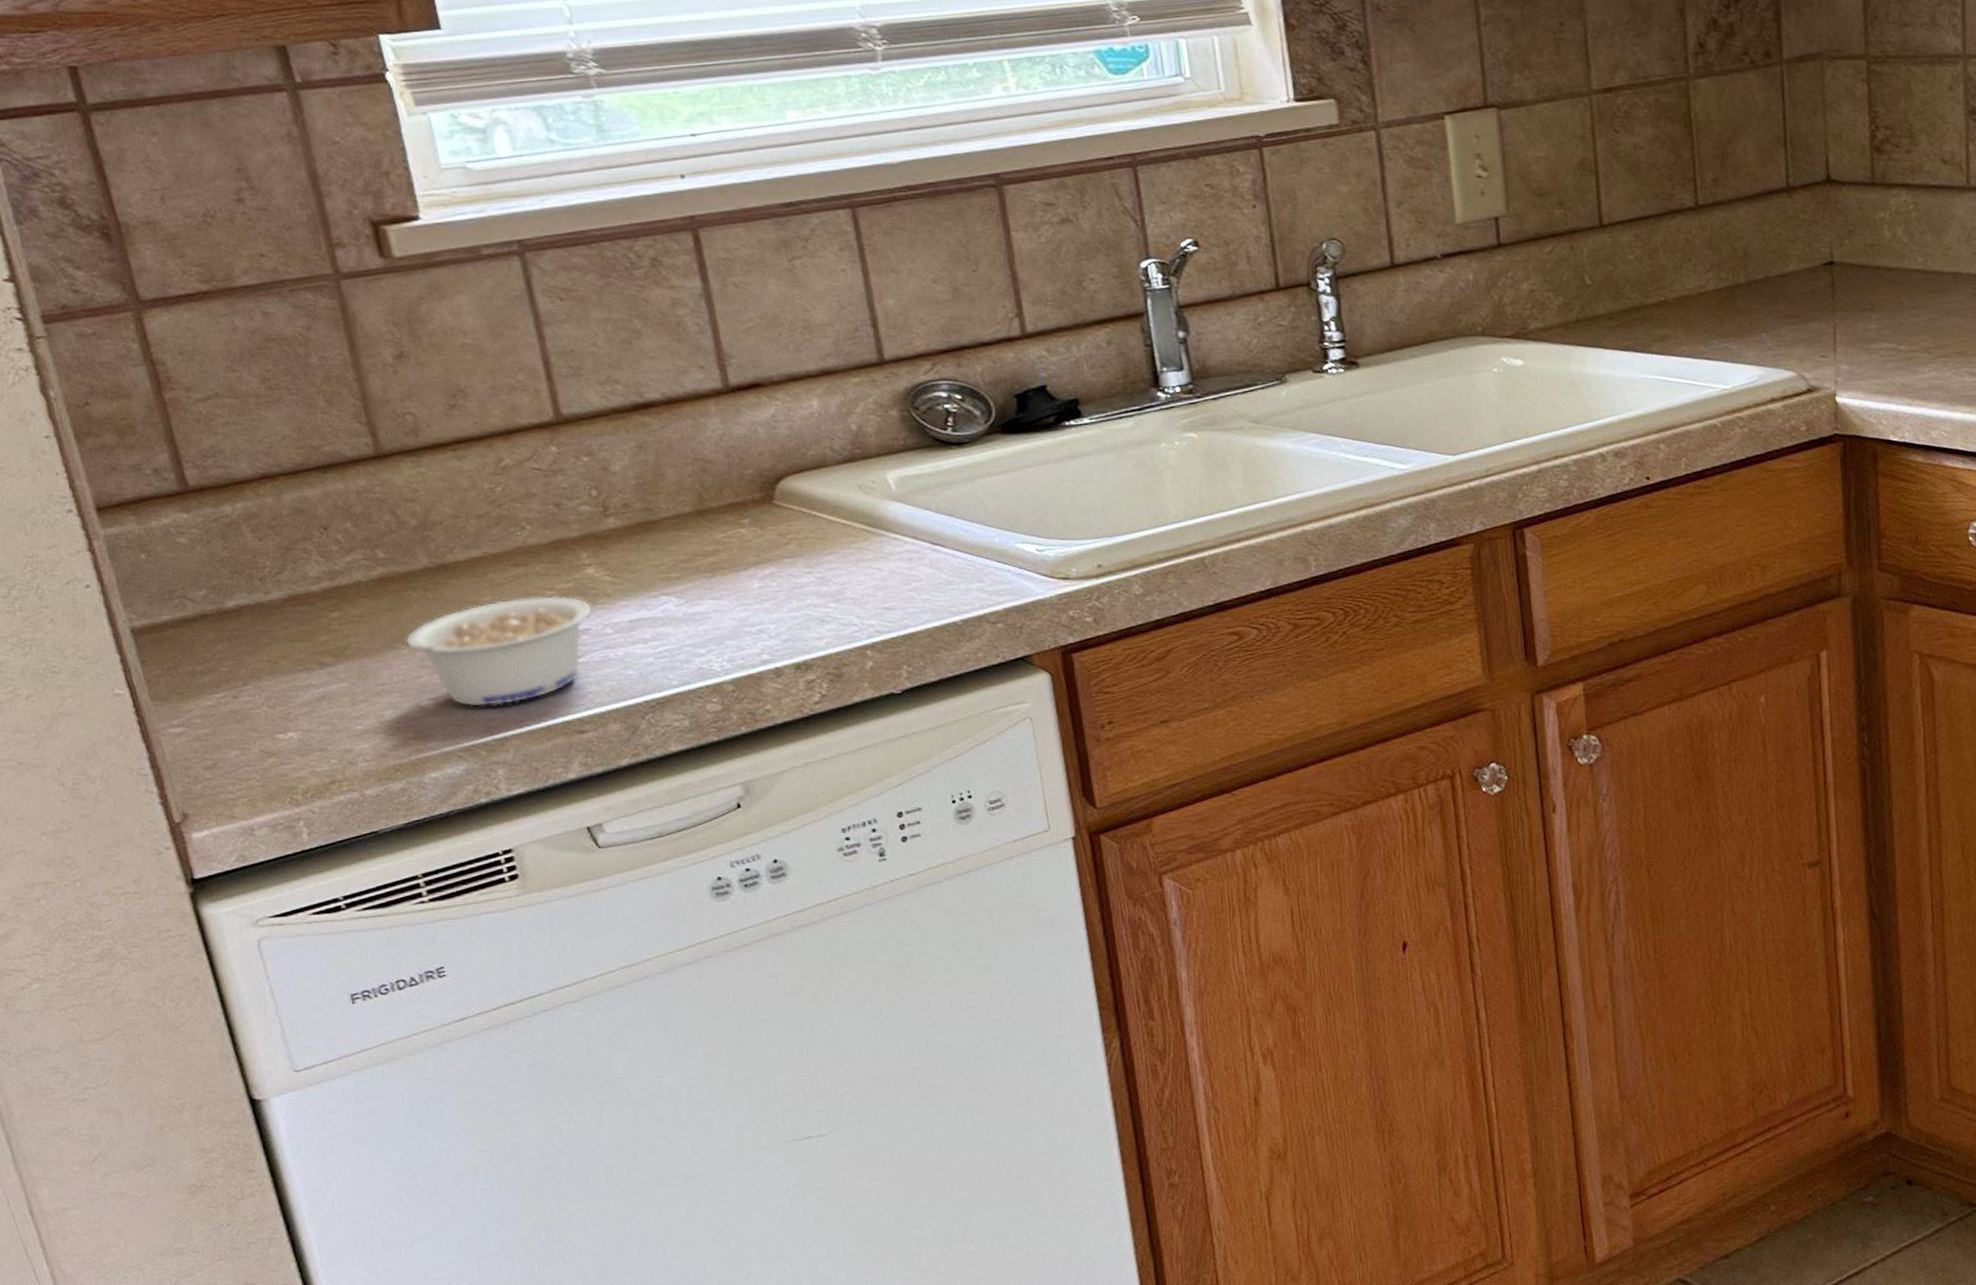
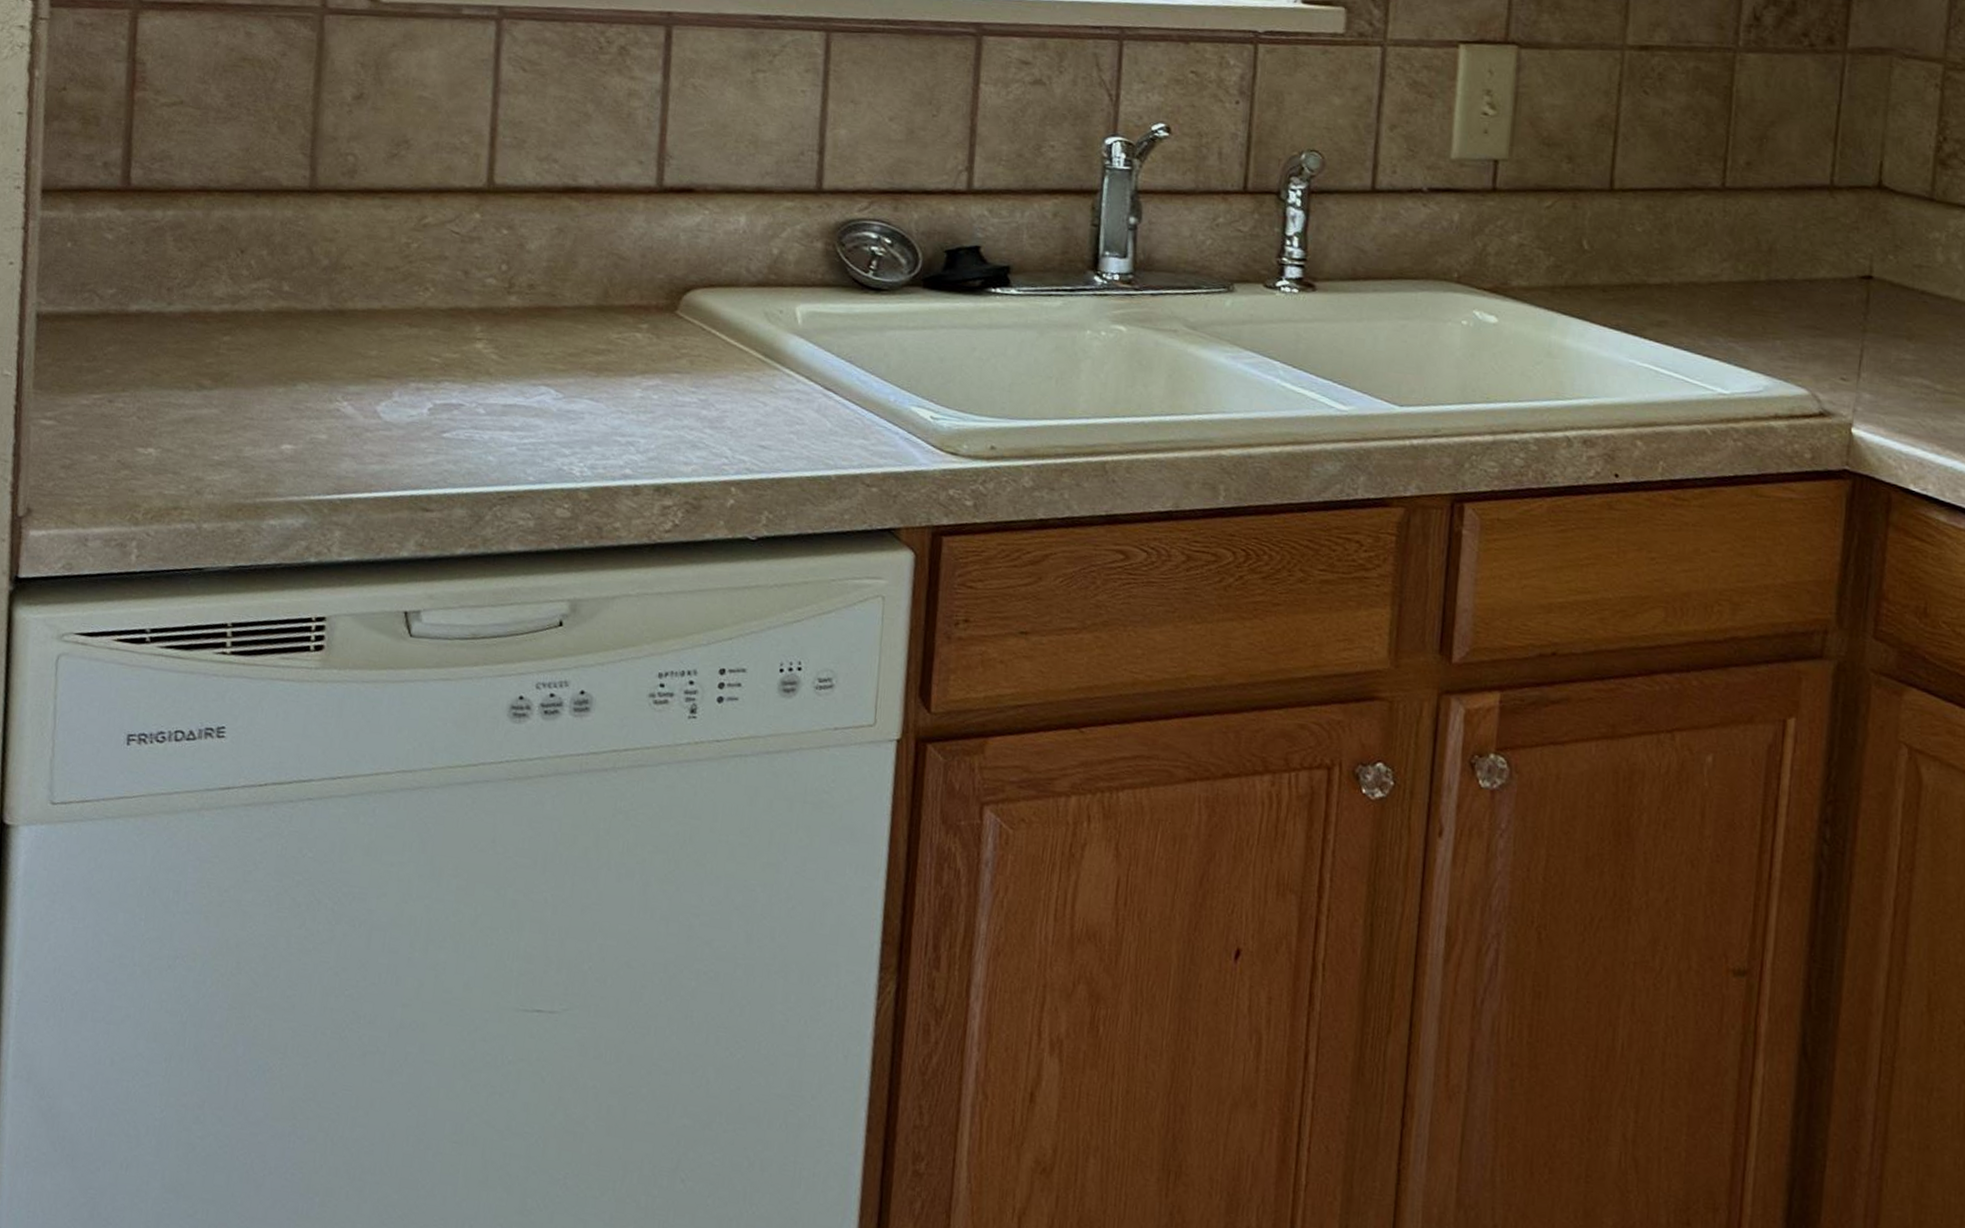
legume: present [390,595,593,708] -> none [269,357,471,466]

